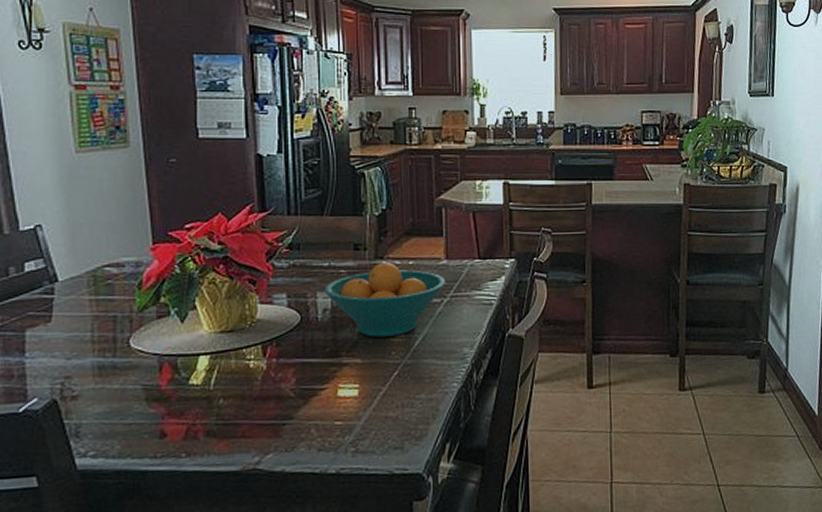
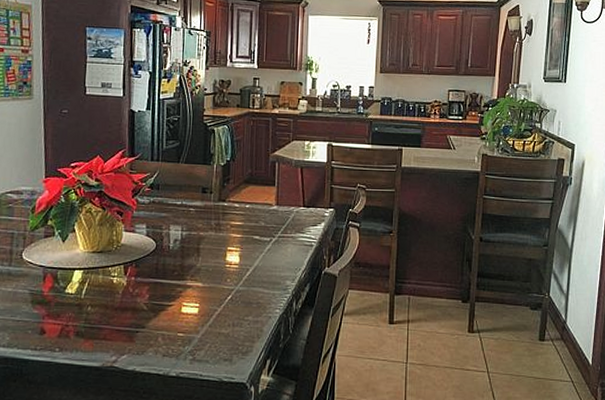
fruit bowl: present [324,263,446,338] -> none [176,205,275,267]

